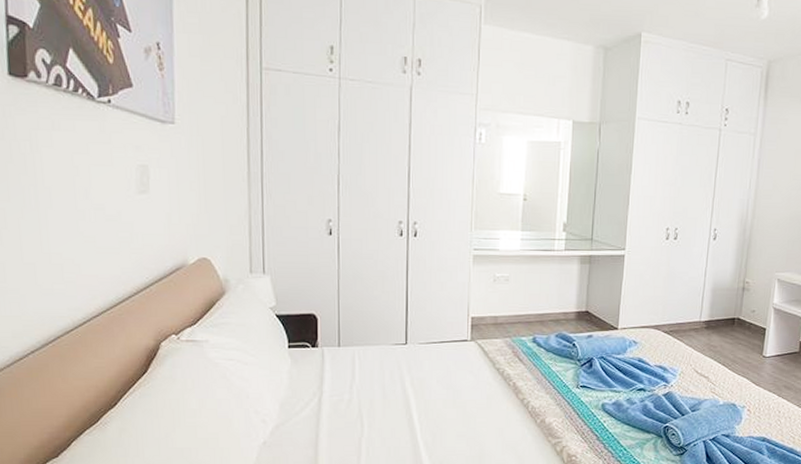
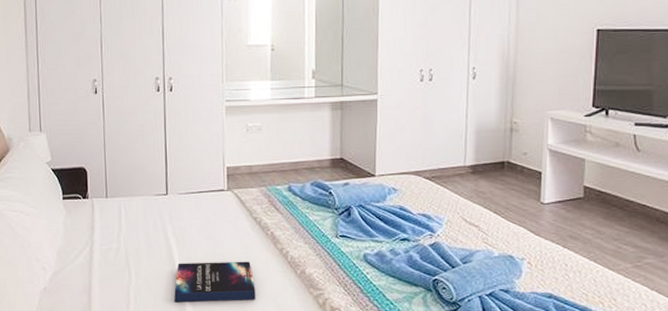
hardback book: none [410,411,495,454] -> present [174,261,256,303]

